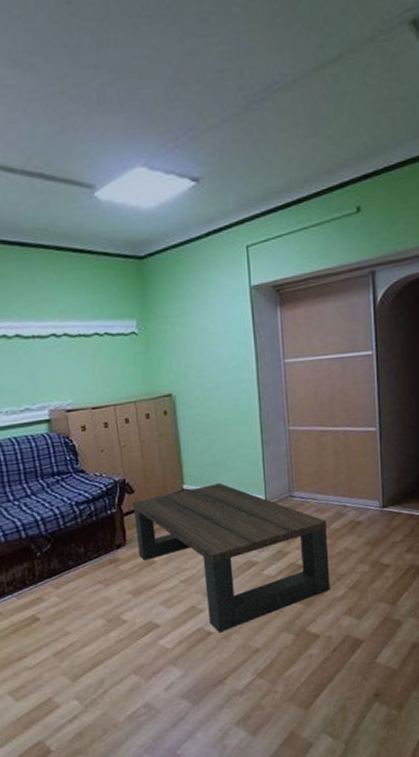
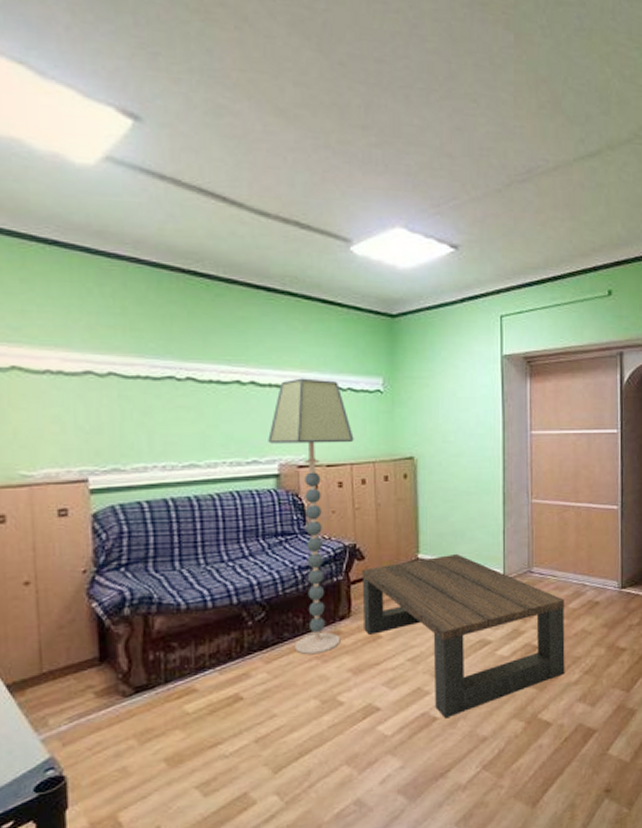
floor lamp: none [37,326,120,580] -> present [268,378,354,655]

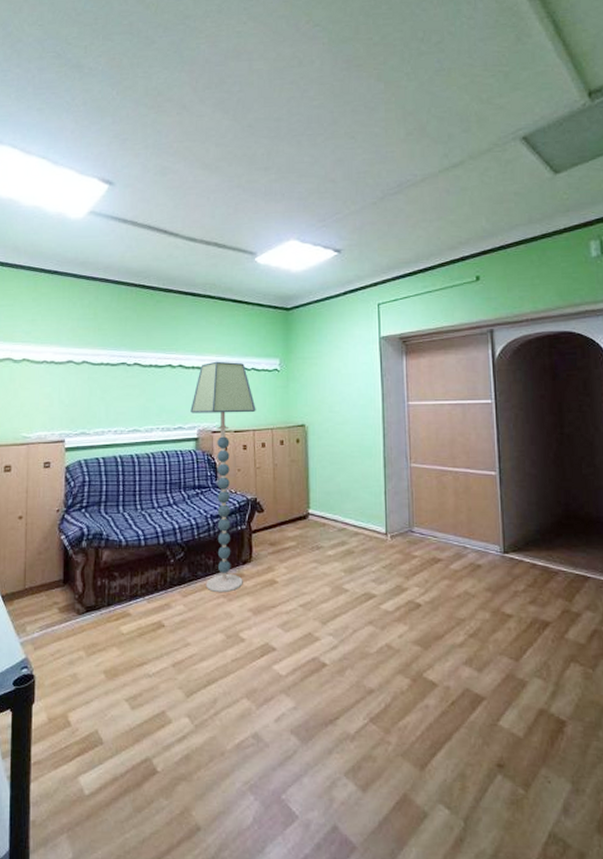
coffee table: present [361,553,565,719] -> none [261,510,449,666]

